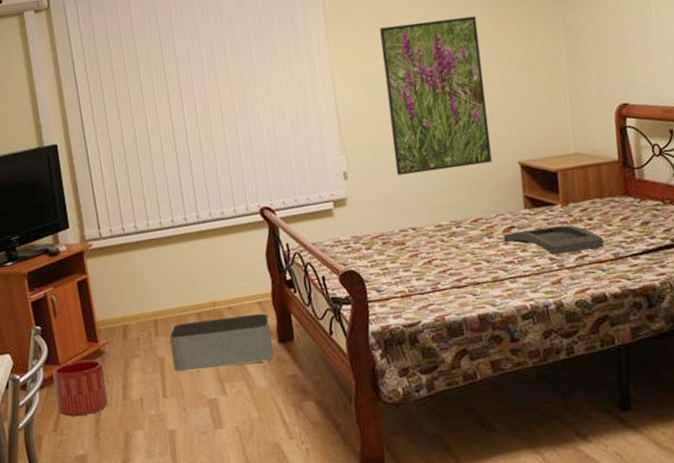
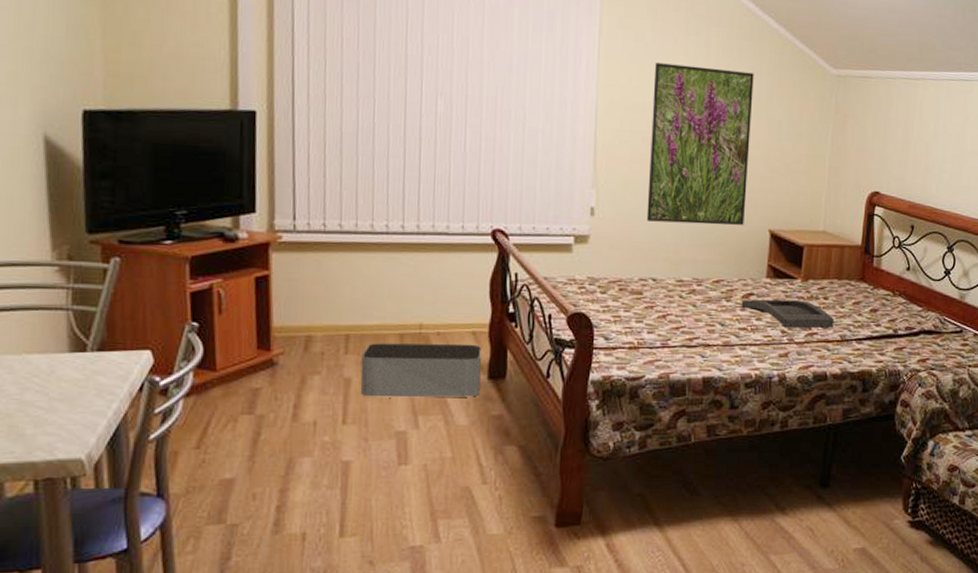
planter: present [53,359,109,417] -> none [204,369,274,433]

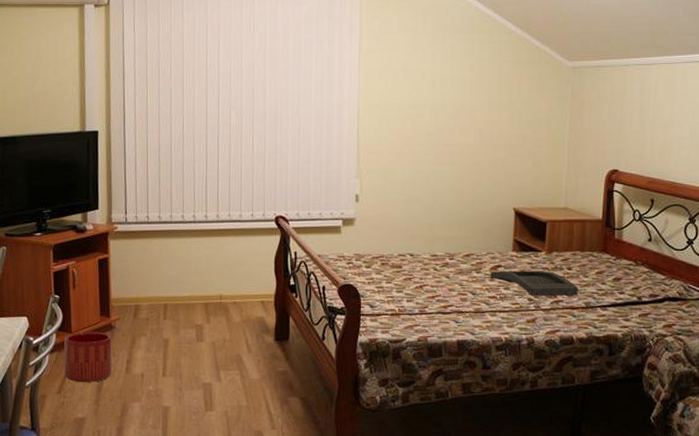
planter: none [204,369,274,433] -> present [64,332,112,382]
storage bin: present [360,343,481,398] -> none [175,311,269,356]
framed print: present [646,63,754,226] -> none [403,69,495,206]

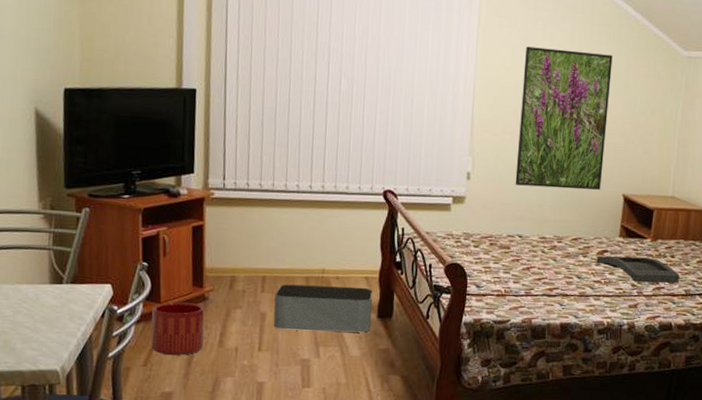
storage bin: none [175,311,269,356] -> present [273,284,373,333]
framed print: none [403,69,495,206] -> present [515,46,613,190]

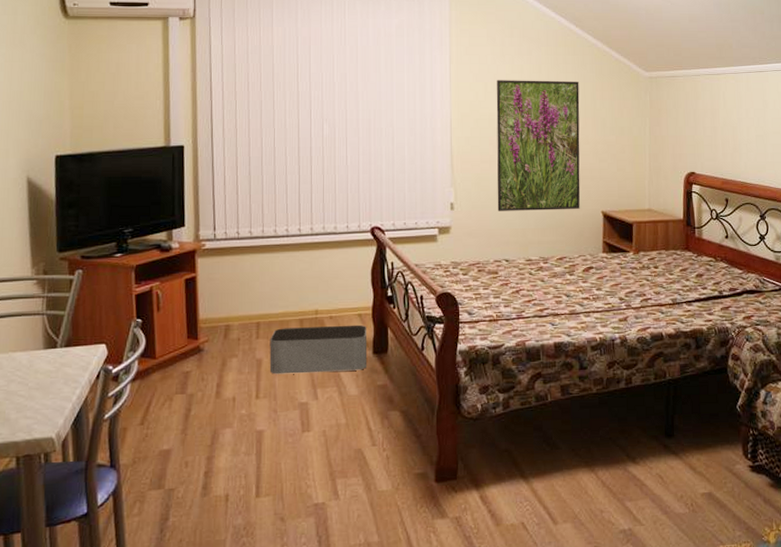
planter: present [151,302,205,355] -> none [147,356,201,411]
tray: present [596,256,680,283] -> none [582,270,665,295]

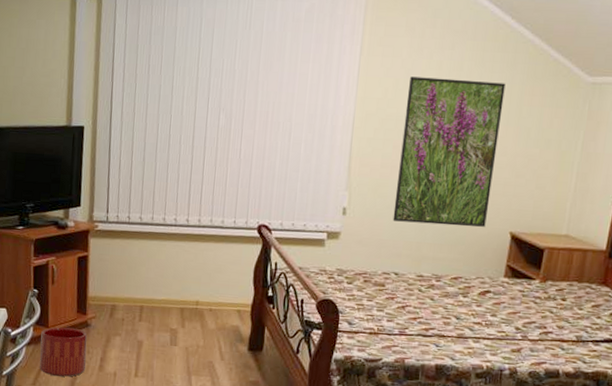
planter: none [147,356,201,411] -> present [39,327,88,377]
storage bin: present [269,324,366,375] -> none [149,314,244,364]

